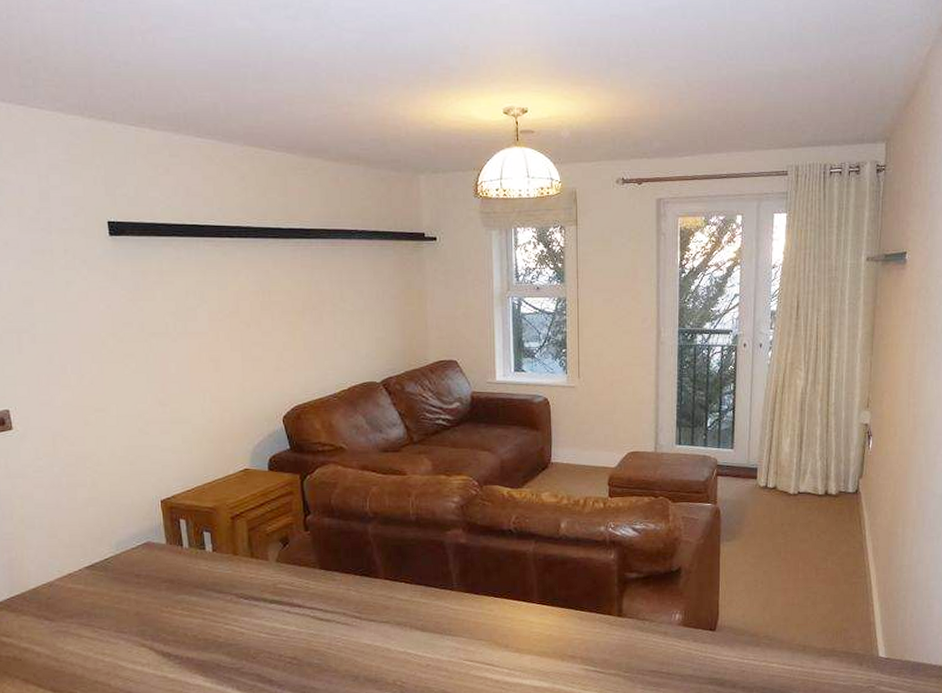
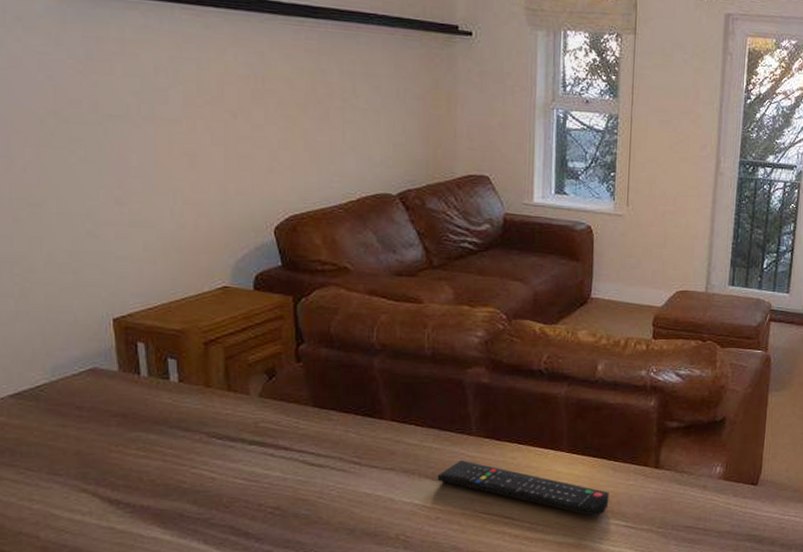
remote control: none [426,613,578,662] -> present [437,460,609,516]

